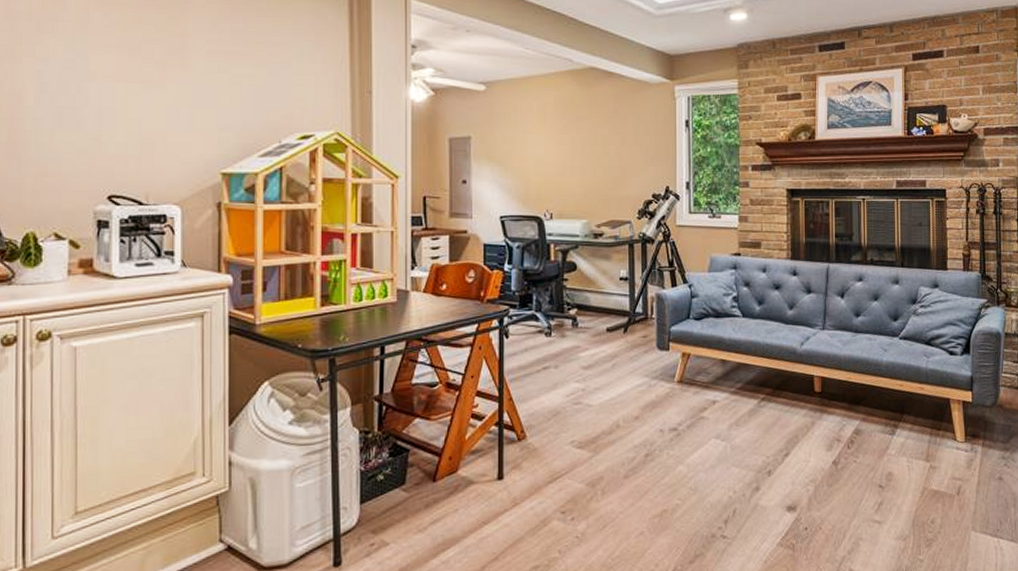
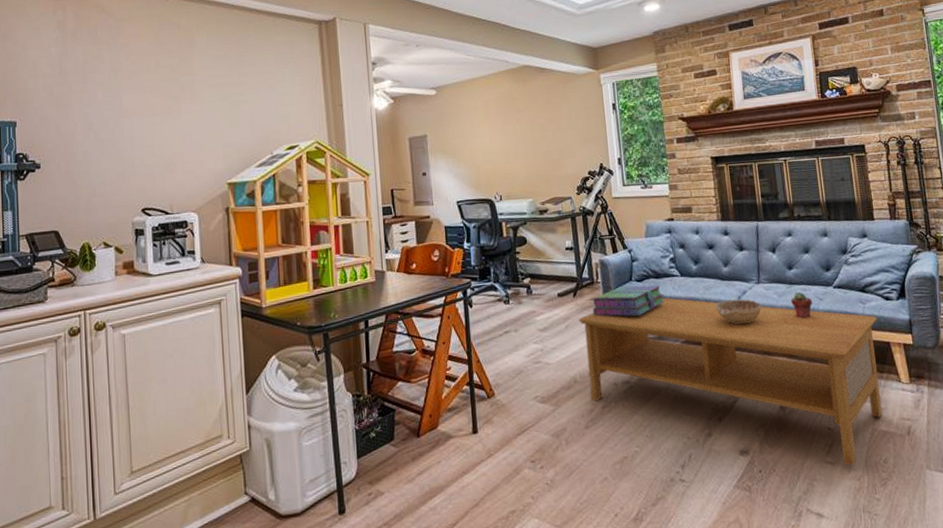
coffee table: none [627,339,940,526] -> present [578,298,882,466]
stack of books: none [643,324,723,358] -> present [592,285,665,317]
decorative bowl: none [776,345,824,373] -> present [715,299,762,325]
potted succulent: none [855,340,876,370] -> present [791,291,813,319]

